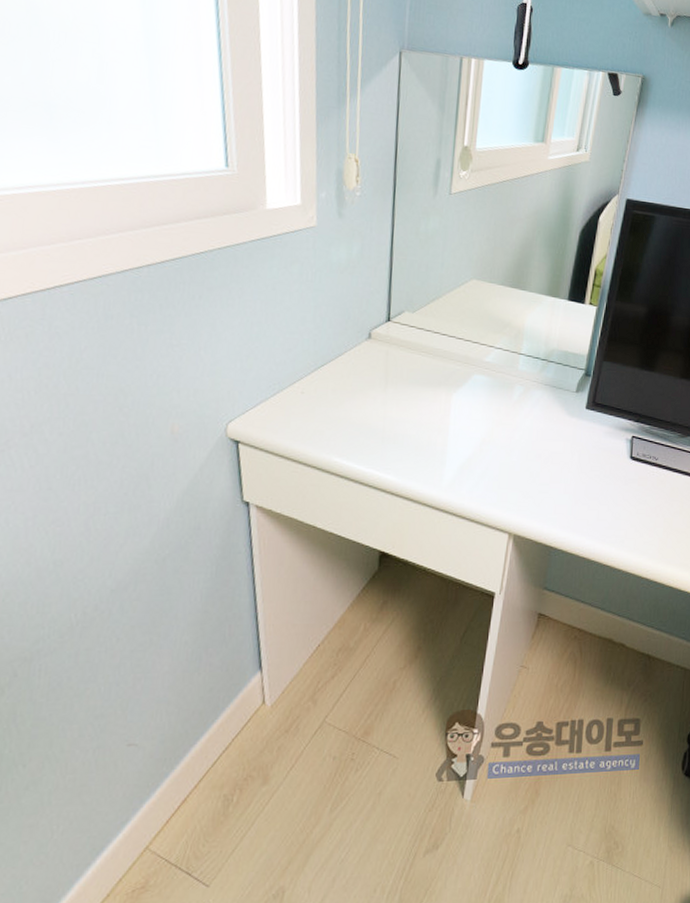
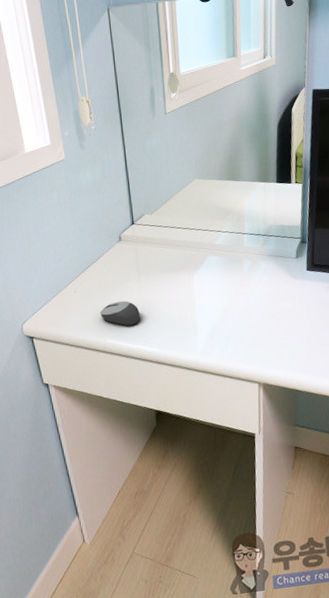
computer mouse: none [329,412,380,445] -> present [99,300,140,326]

